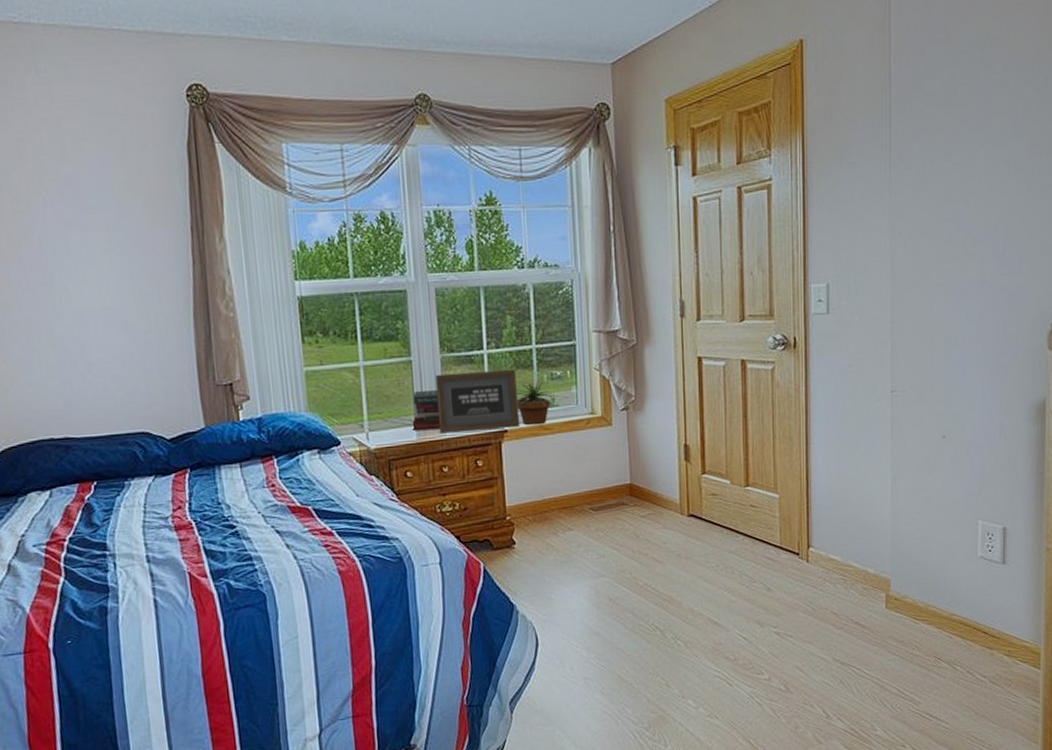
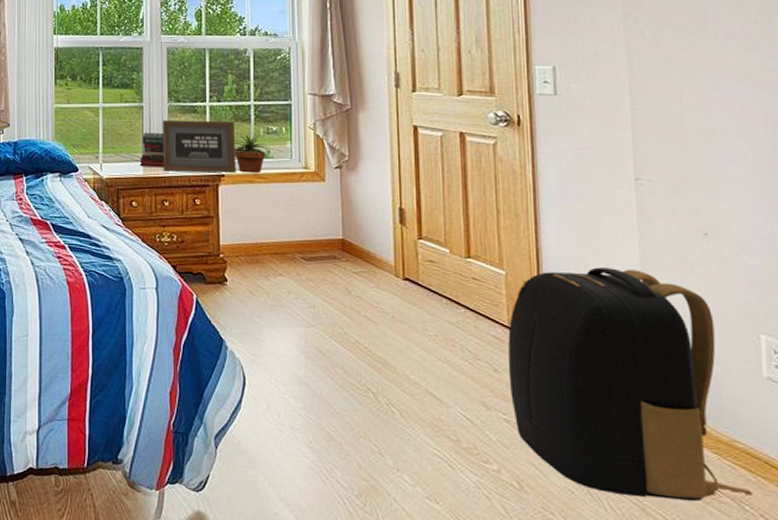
backpack: none [779,477,963,679] -> present [508,267,753,502]

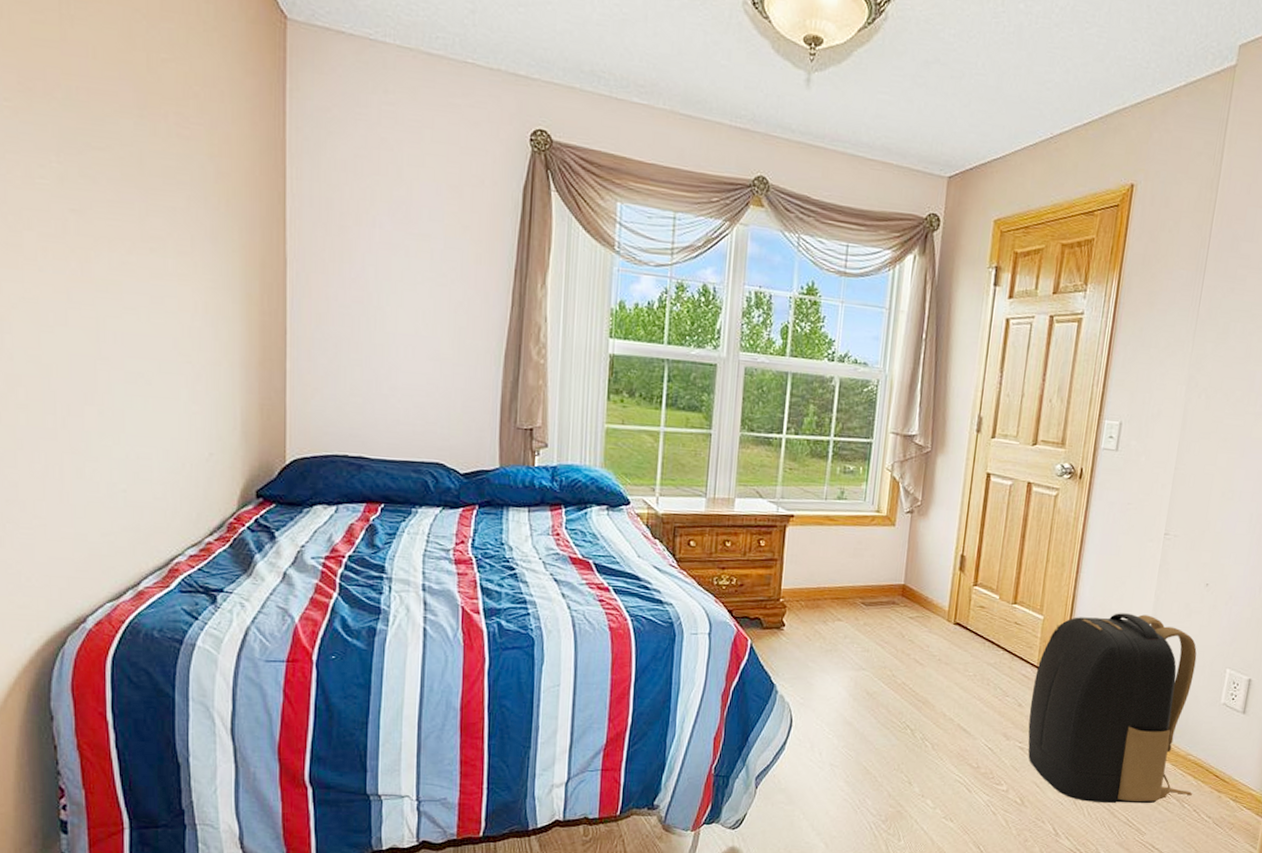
books: present [140,133,164,168] -> none [702,464,732,505]
picture frame: present [162,119,237,174] -> none [728,451,811,515]
potted plant: present [235,133,269,174] -> none [807,472,842,515]

